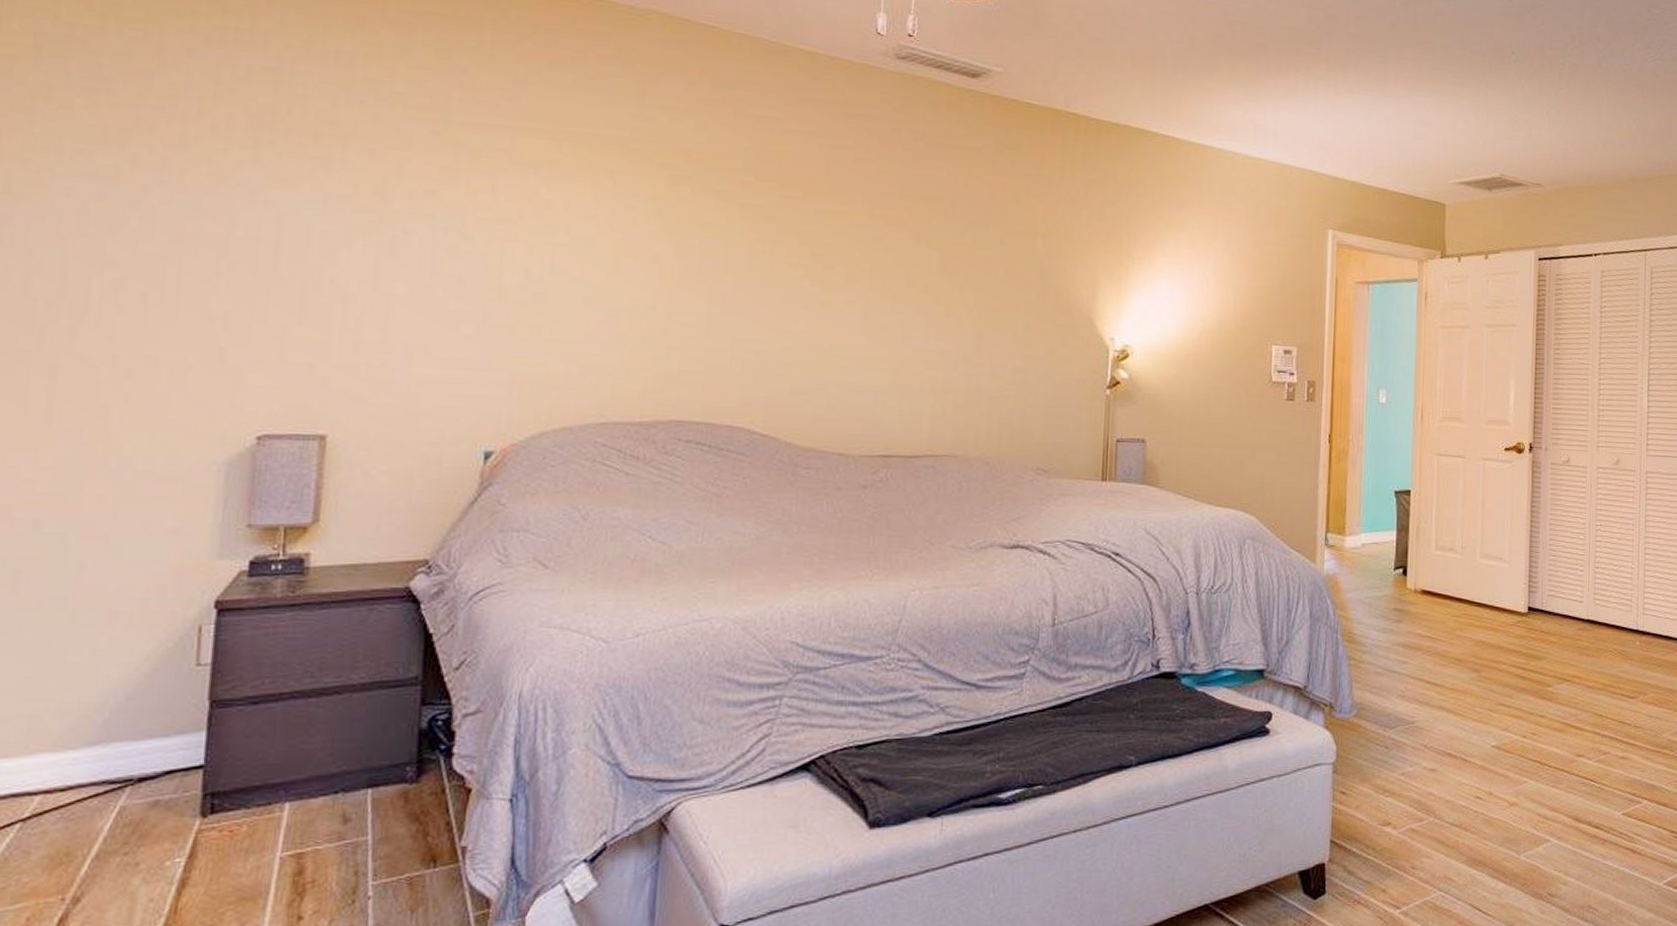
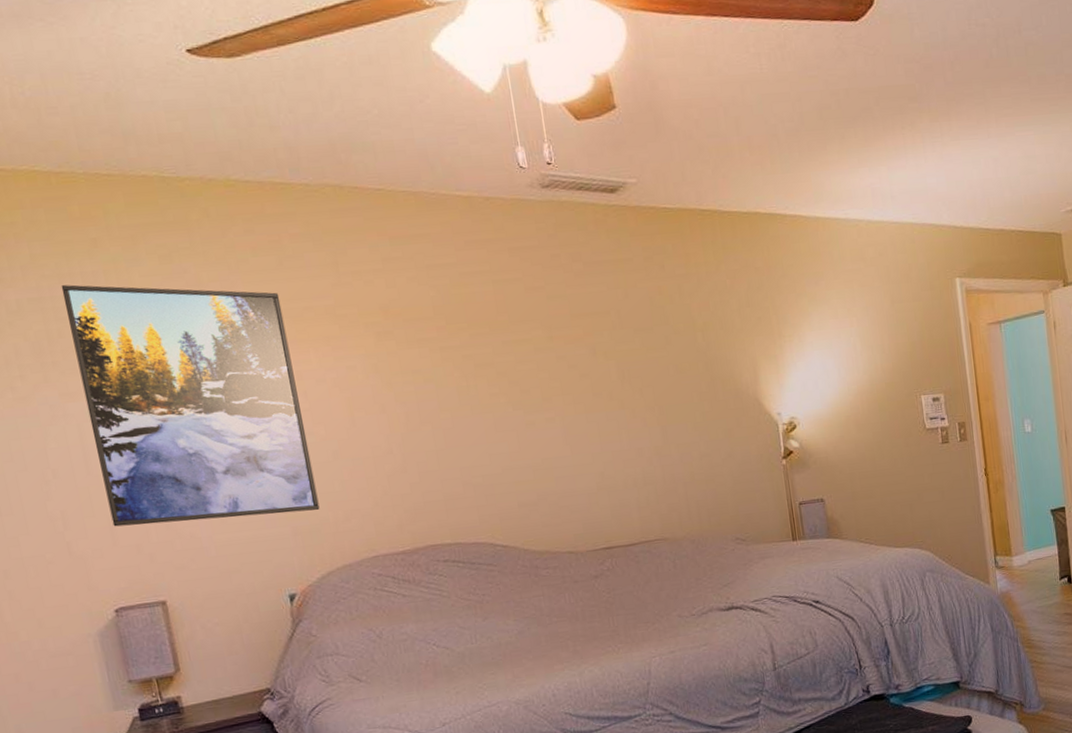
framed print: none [286,60,567,358] -> present [61,284,320,527]

